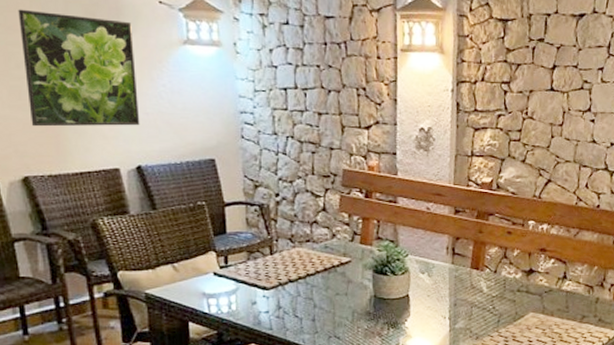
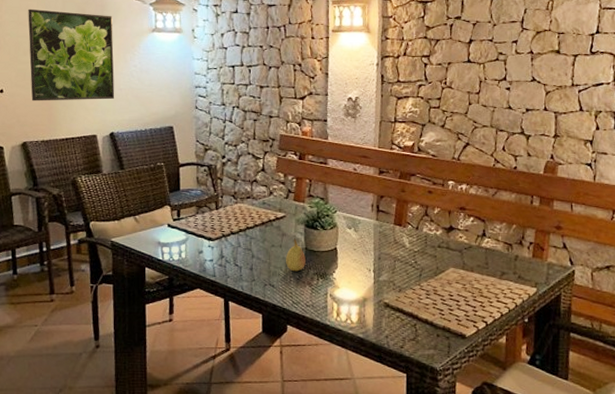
fruit: none [352,285,375,322] -> present [286,238,305,272]

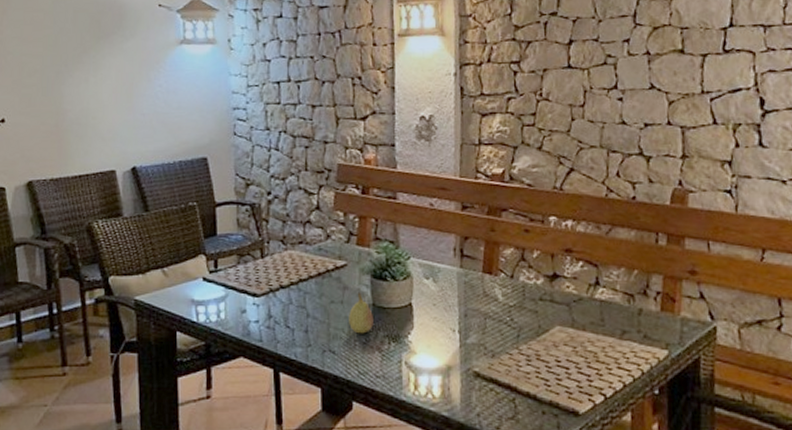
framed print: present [28,9,115,101] -> none [33,21,137,132]

